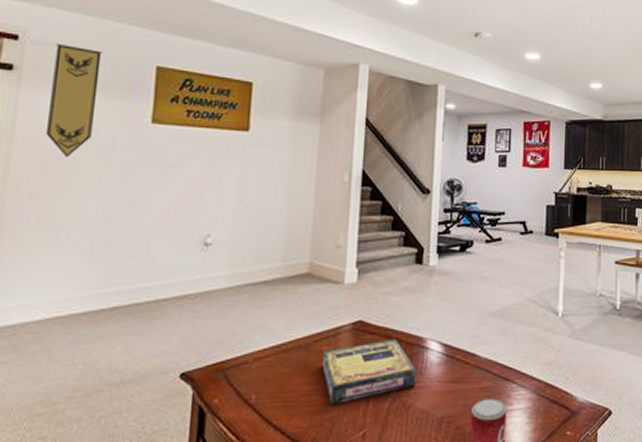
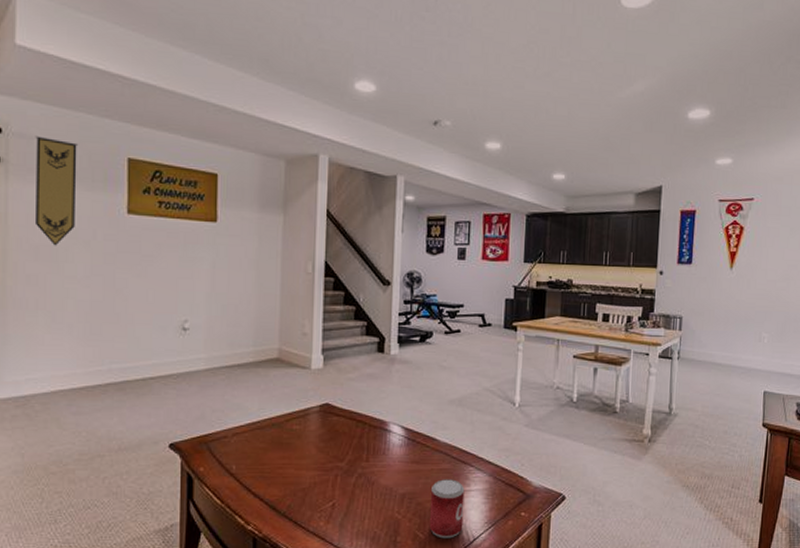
video game box: present [322,338,416,405] -> none [293,421,380,478]

